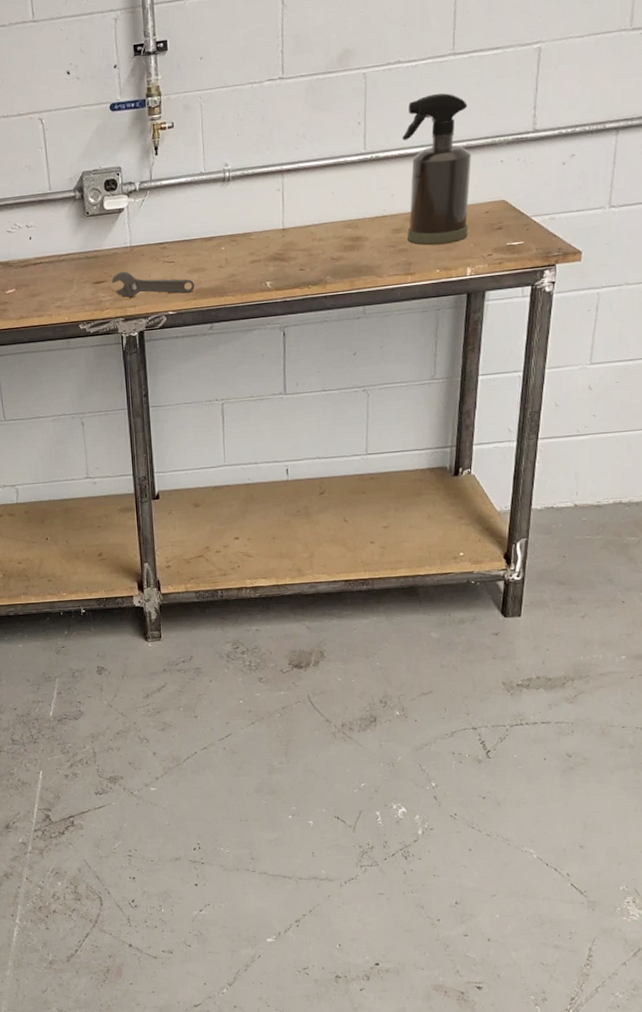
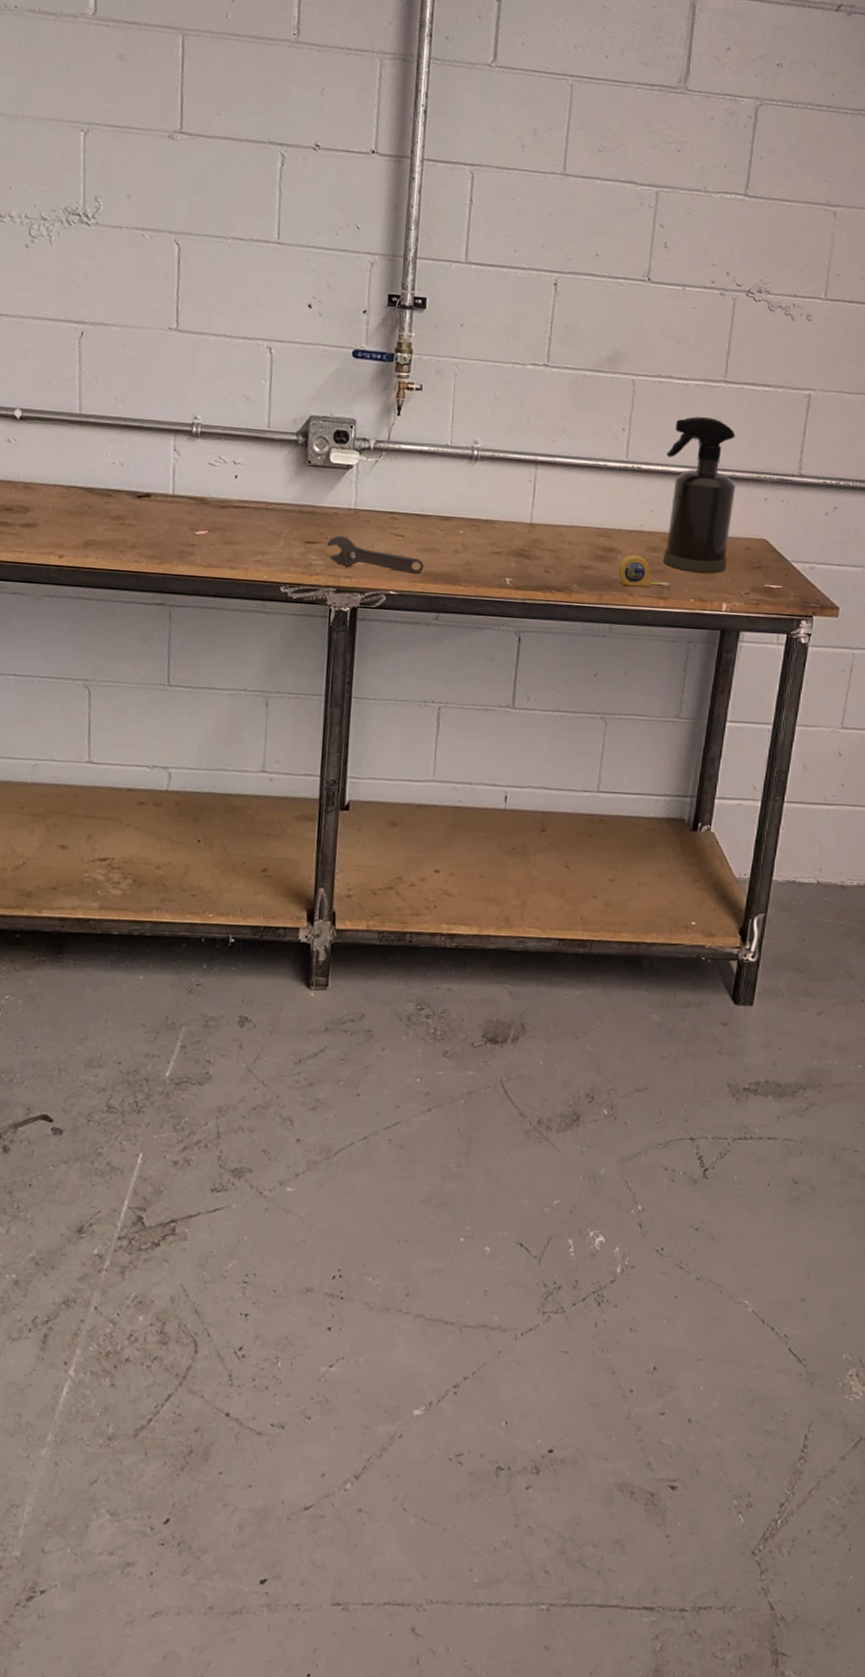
tape measure: none [366,238,417,271] -> present [618,554,671,591]

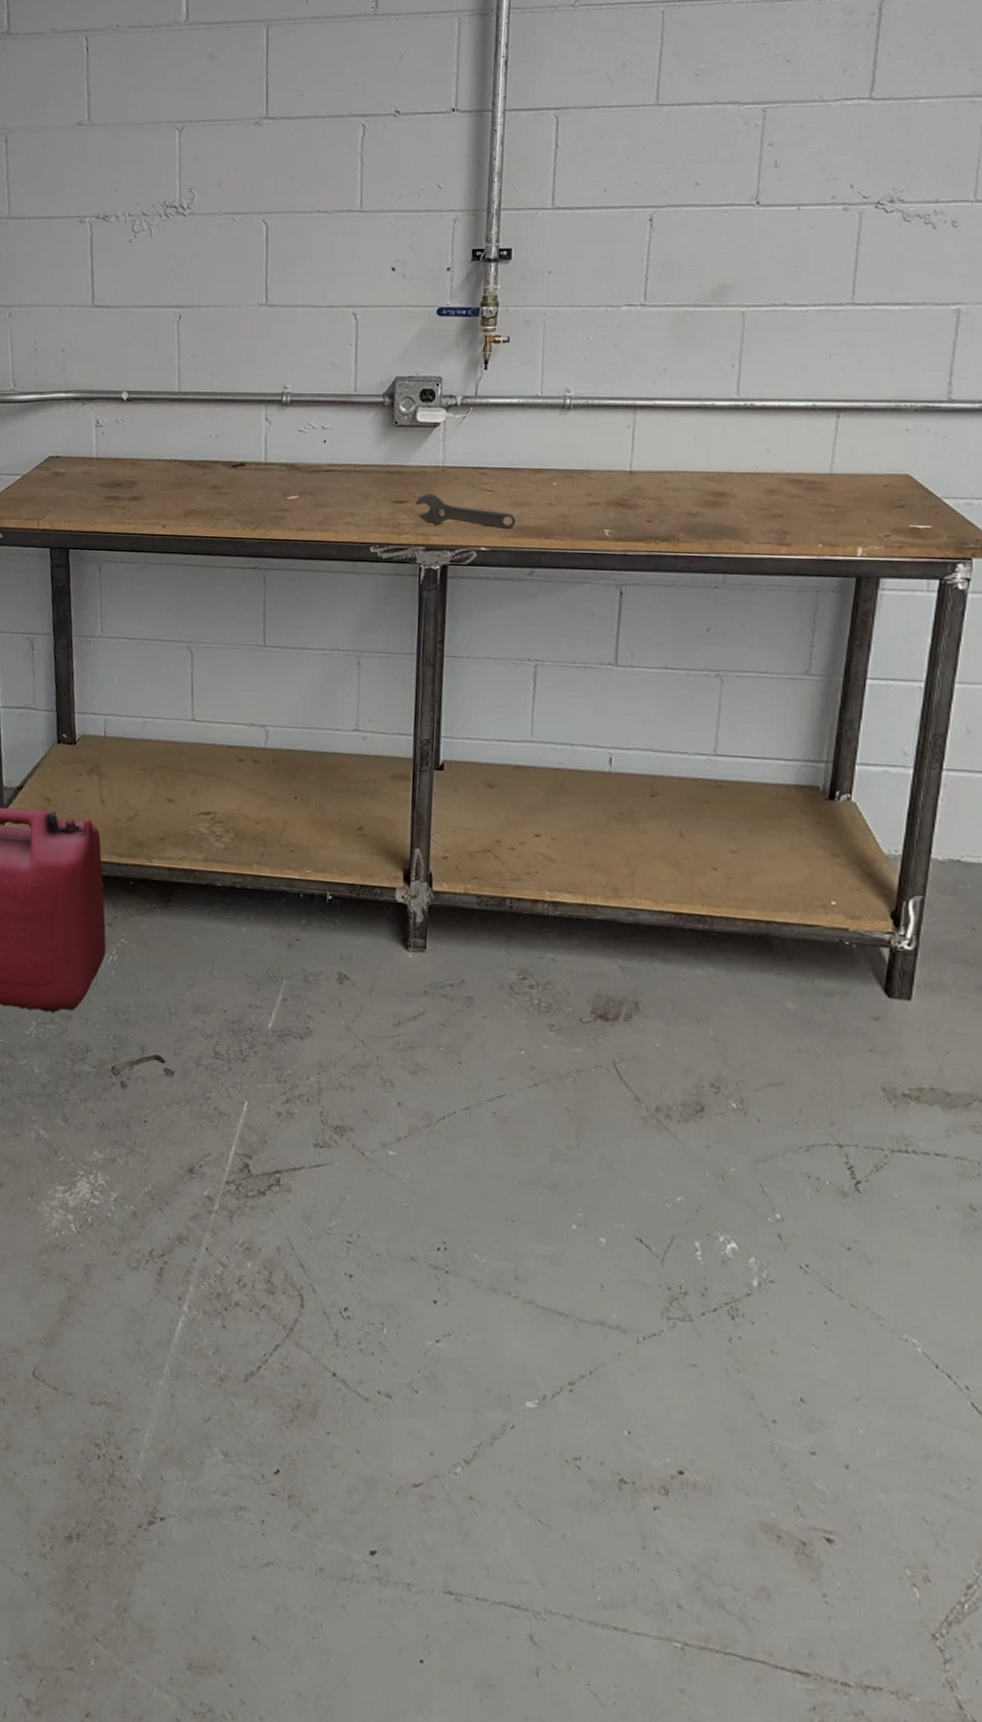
tape measure: present [618,554,671,591] -> none [731,498,794,536]
spray bottle: present [664,416,736,574] -> none [785,344,869,516]

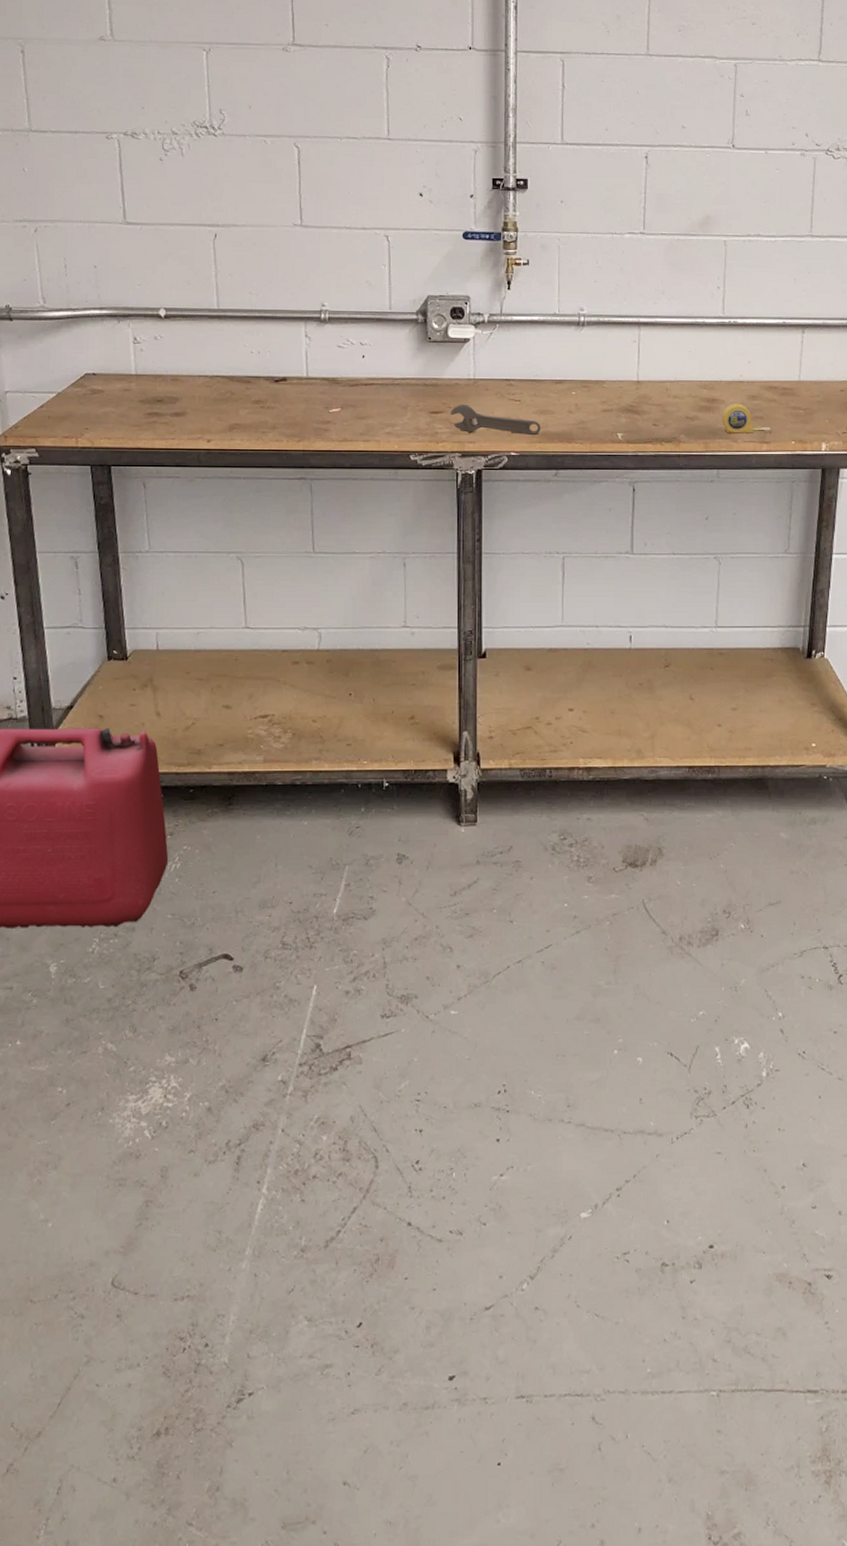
tape measure: none [731,498,794,536] -> present [721,403,772,435]

